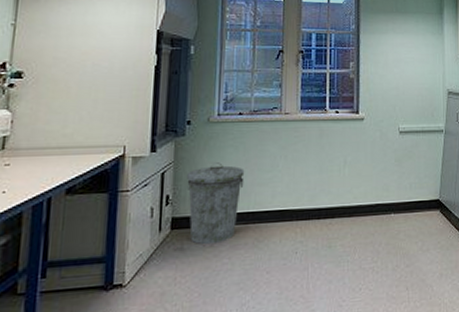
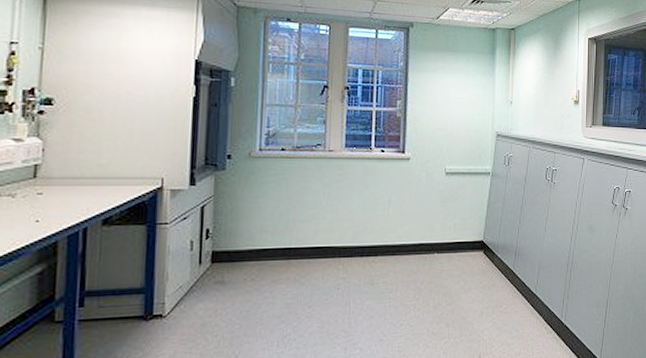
trash can: present [187,162,245,245] -> none [227,198,287,279]

